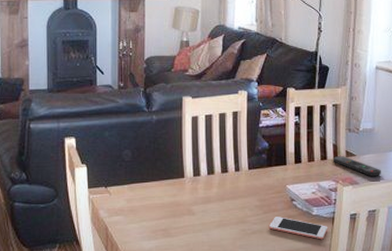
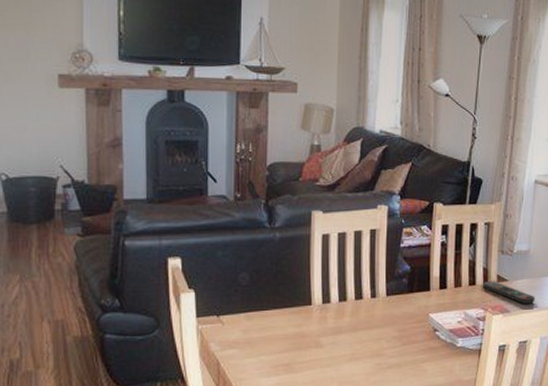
cell phone: present [269,217,328,240] -> none [408,349,474,374]

